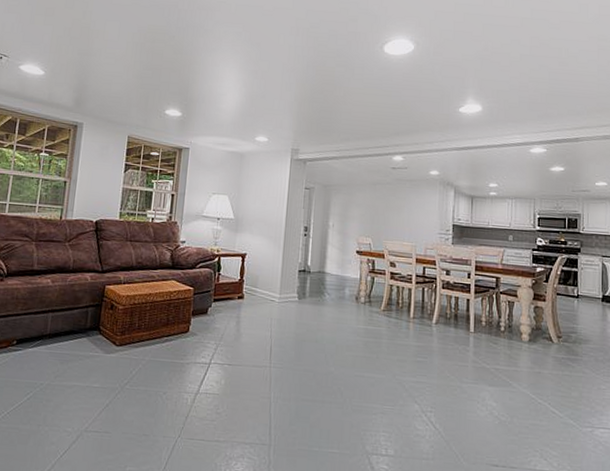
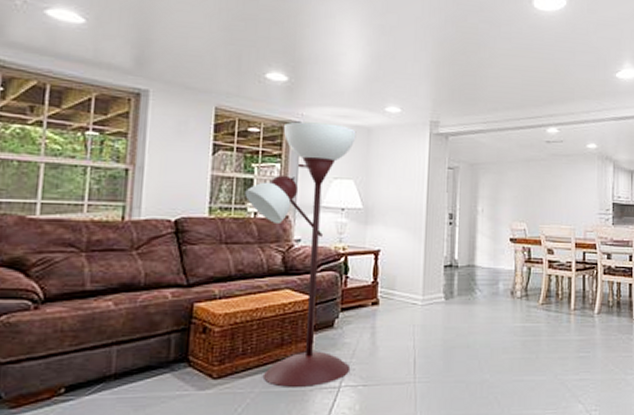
floor lamp: none [146,147,232,361] -> present [245,121,357,387]

